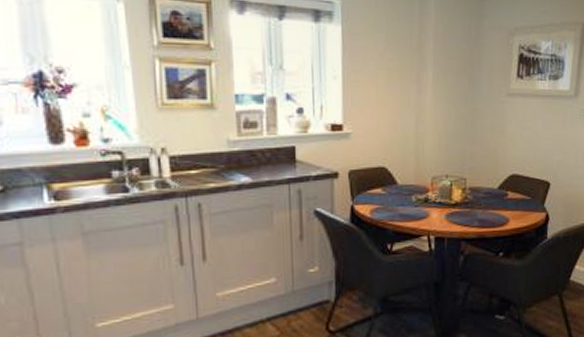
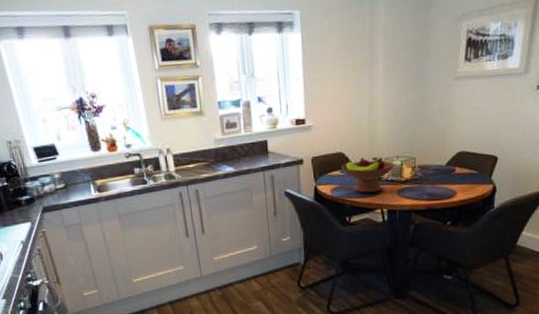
fruit bowl: none [383,174,444,216] -> present [341,156,395,193]

